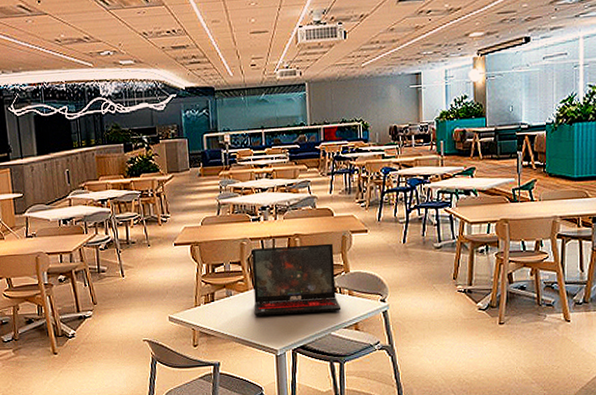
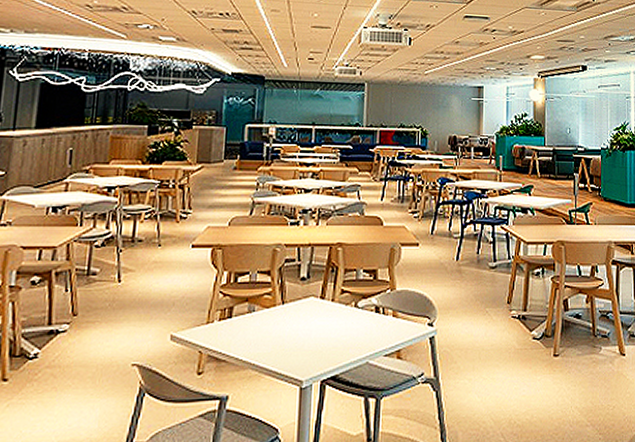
laptop: present [251,243,342,317] -> none [279,256,383,338]

